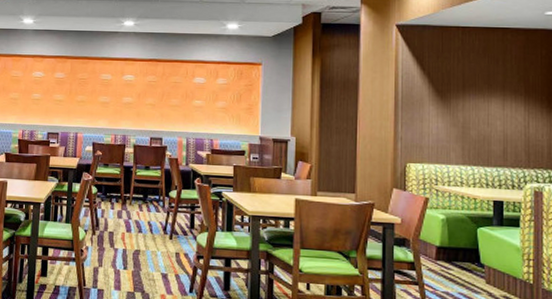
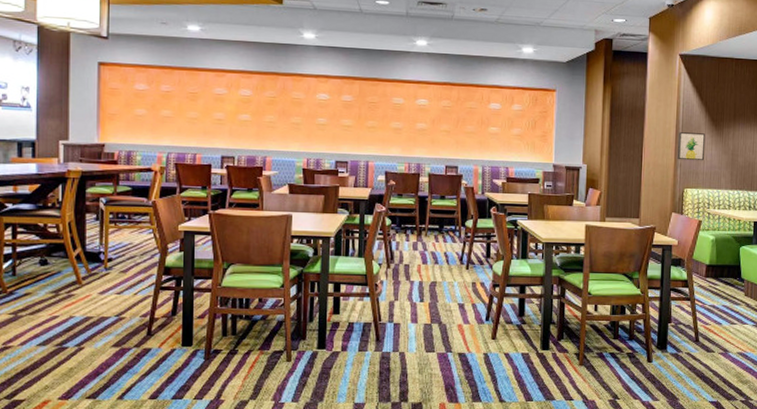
wall art: none [397,104,430,134] -> present [677,132,706,161]

